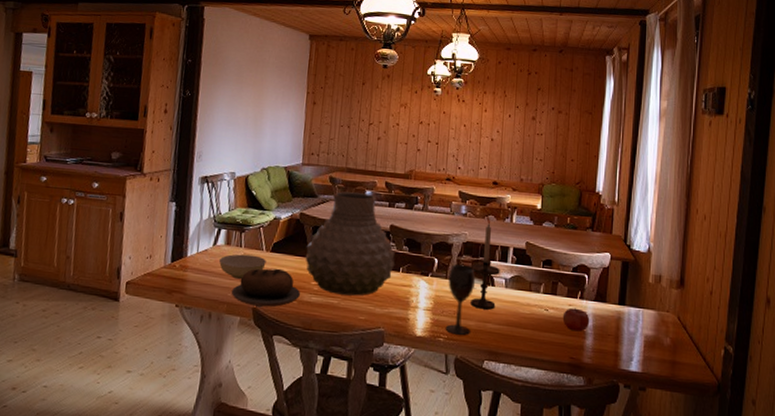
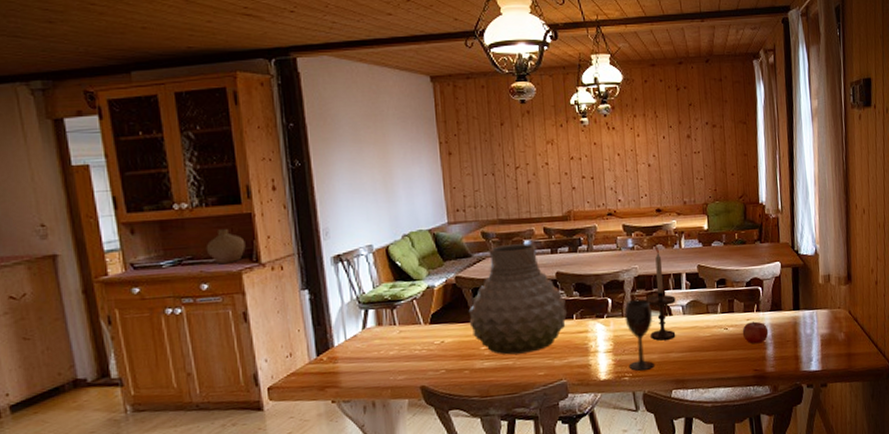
ceramic jug: none [103,138,135,169] -> present [206,228,246,265]
bowl: present [218,254,266,280] -> none [372,331,427,361]
bread: present [232,268,300,307] -> none [394,340,471,385]

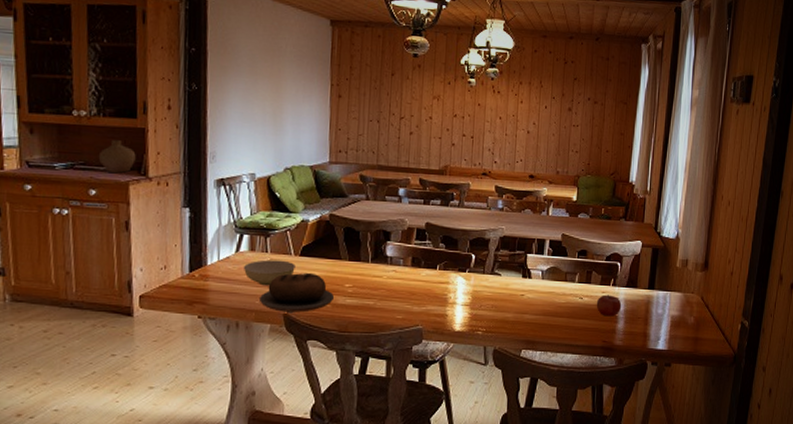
bowl: none [372,331,427,361] -> present [243,259,295,286]
bread: none [394,340,471,385] -> present [260,272,334,313]
vase: present [468,243,568,355] -> none [337,190,432,296]
wine glass: present [624,299,654,371] -> none [483,259,513,327]
candlestick: present [646,245,676,341] -> none [508,209,537,301]

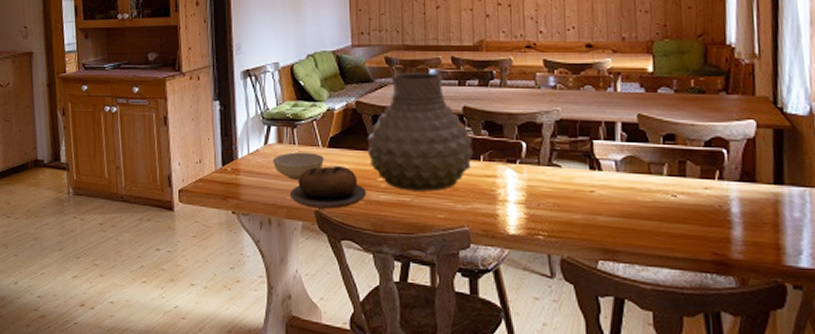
ceramic jug: present [98,139,136,174] -> none [139,38,171,71]
vase: none [337,190,432,296] -> present [367,73,474,191]
fruit: present [596,295,622,317] -> none [697,191,736,221]

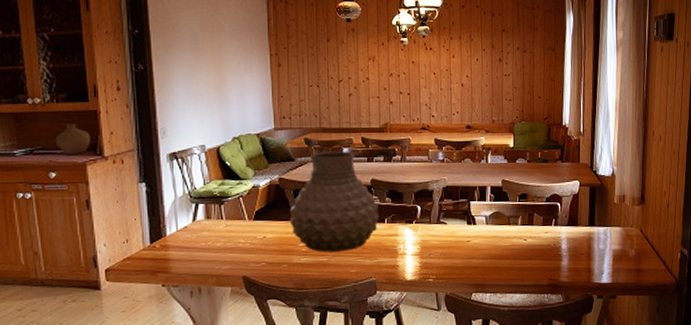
ceramic jug: none [139,38,171,71] -> present [55,123,91,156]
bowl: present [272,152,324,181] -> none [200,225,250,252]
bread: present [290,165,366,209] -> none [219,235,289,275]

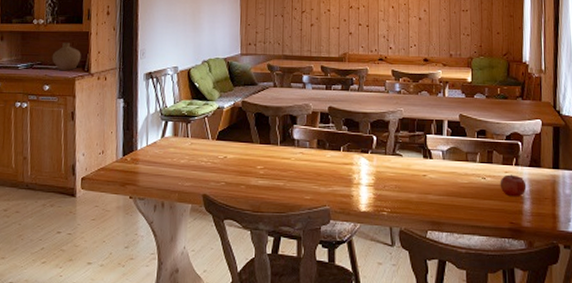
vase: present [289,151,380,252] -> none [249,78,336,177]
fruit: none [540,234,565,256] -> present [500,174,527,197]

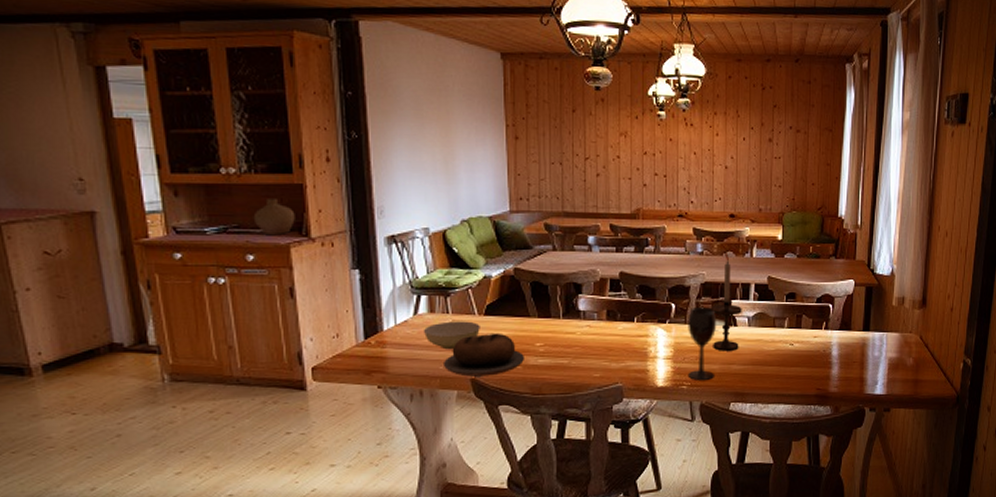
bowl: none [167,144,213,169] -> present [423,321,480,350]
bread: none [182,155,247,193] -> present [444,332,524,377]
wine glass: none [388,140,414,208] -> present [688,307,717,380]
candlestick: none [409,91,437,182] -> present [712,252,742,351]
fruit: present [500,174,527,197] -> none [808,339,835,363]

